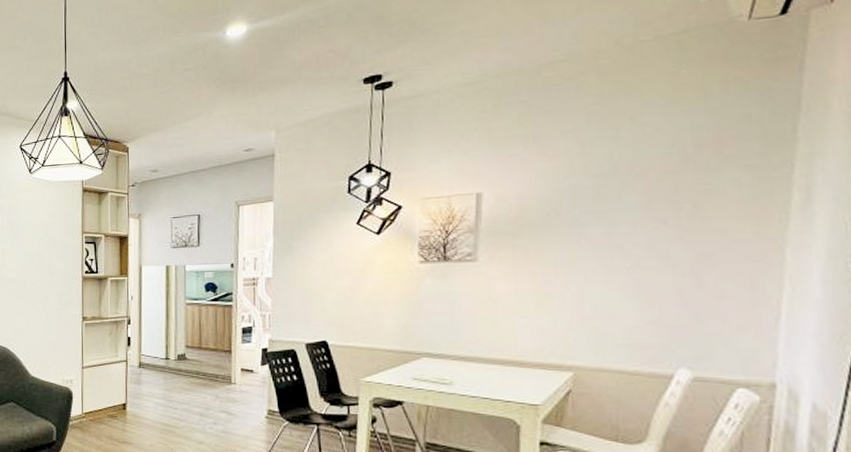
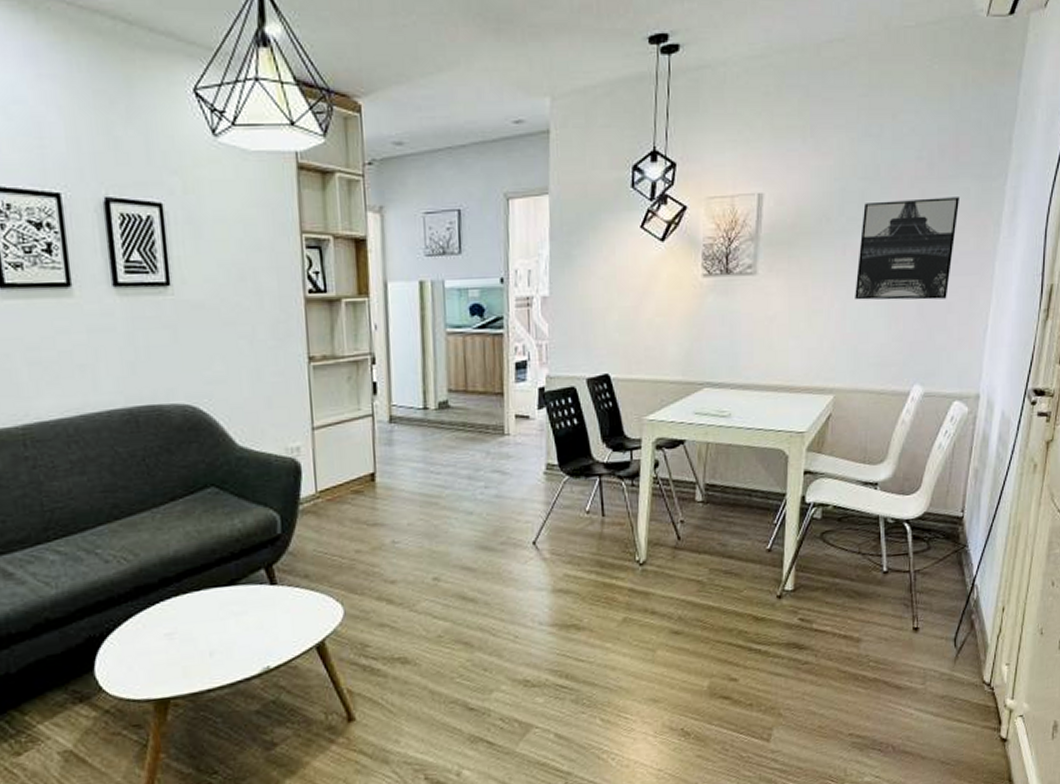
wall art: none [594,187,728,286] -> present [855,197,960,300]

